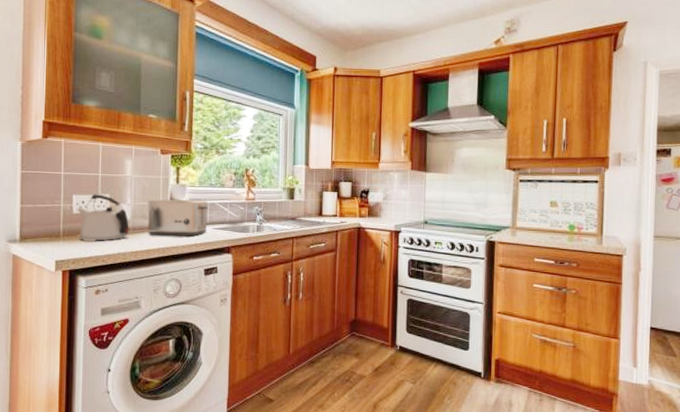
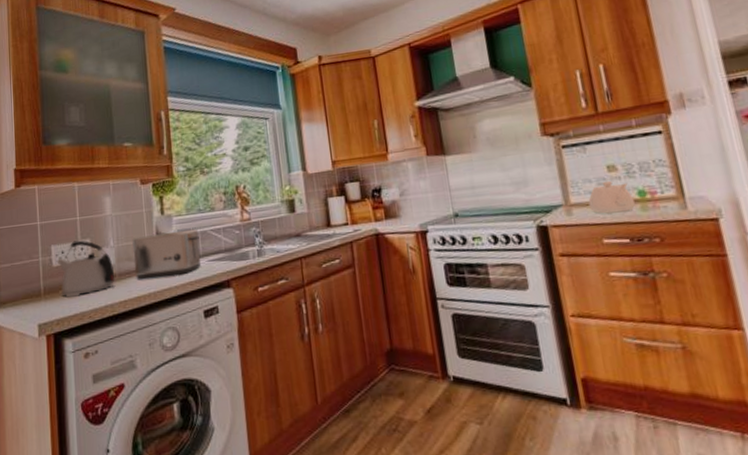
teapot: none [530,214,565,240] -> present [588,181,635,215]

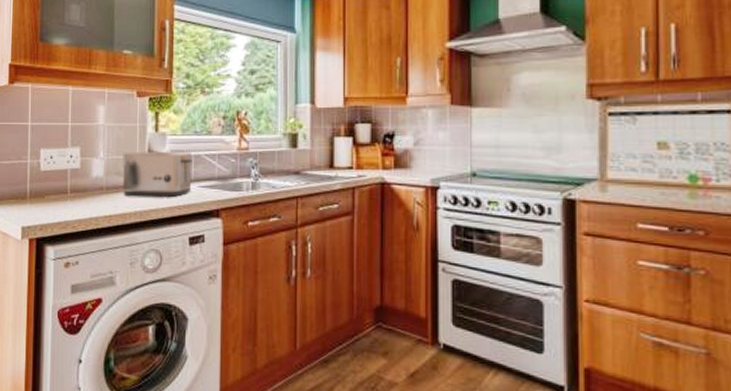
kettle: present [56,240,115,297] -> none [44,147,102,204]
teapot: present [588,181,635,215] -> none [628,160,682,198]

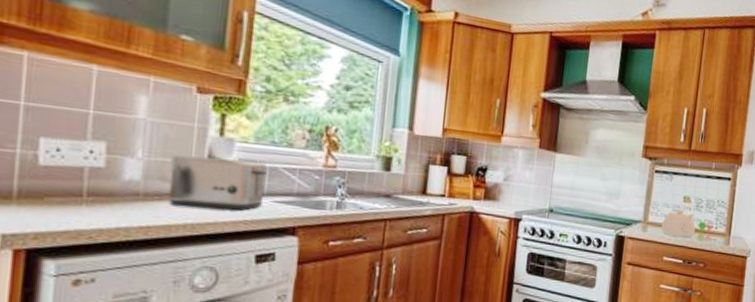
teapot: none [628,160,682,198] -> present [661,209,695,238]

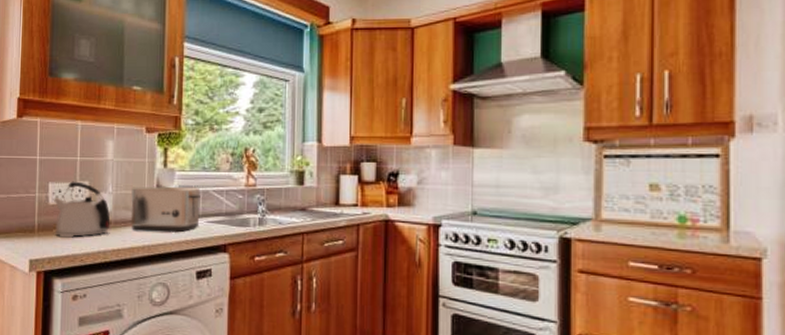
kettle: none [45,139,138,210] -> present [53,181,111,238]
teapot: present [661,209,695,238] -> none [621,201,672,237]

